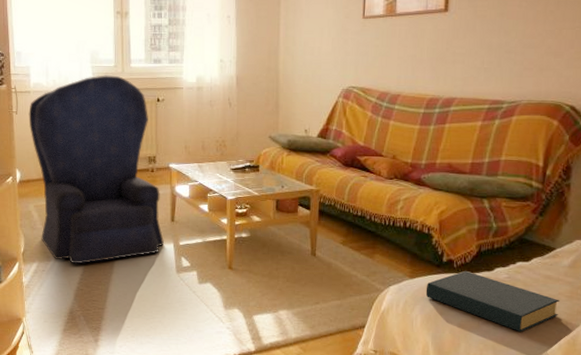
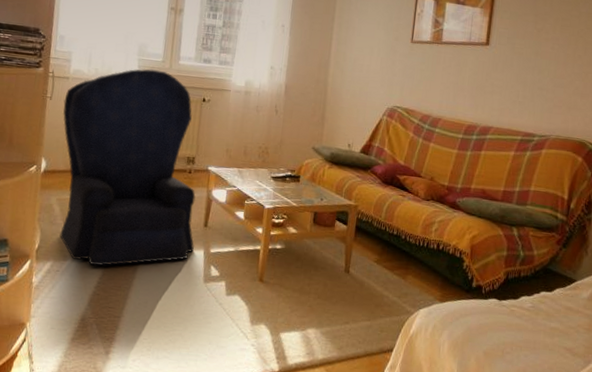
hardback book: present [425,270,560,332] -> none [454,297,579,363]

